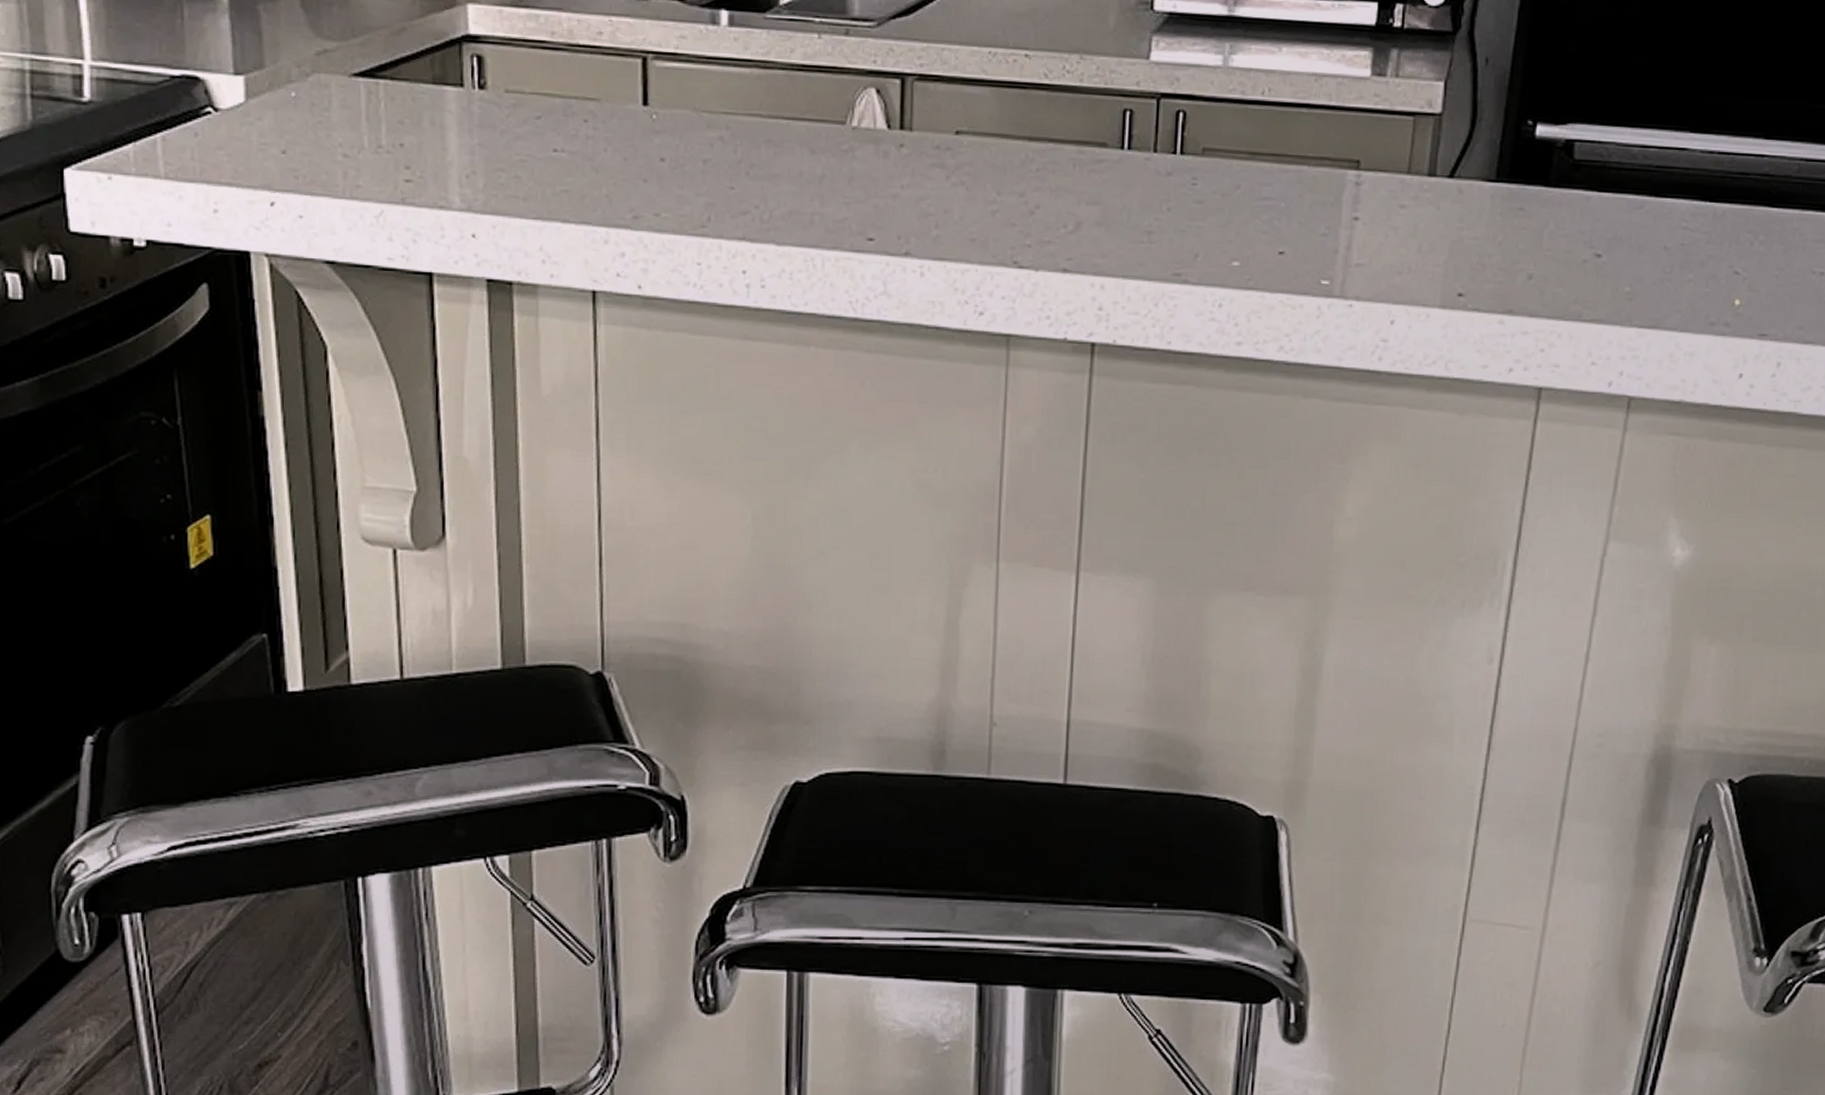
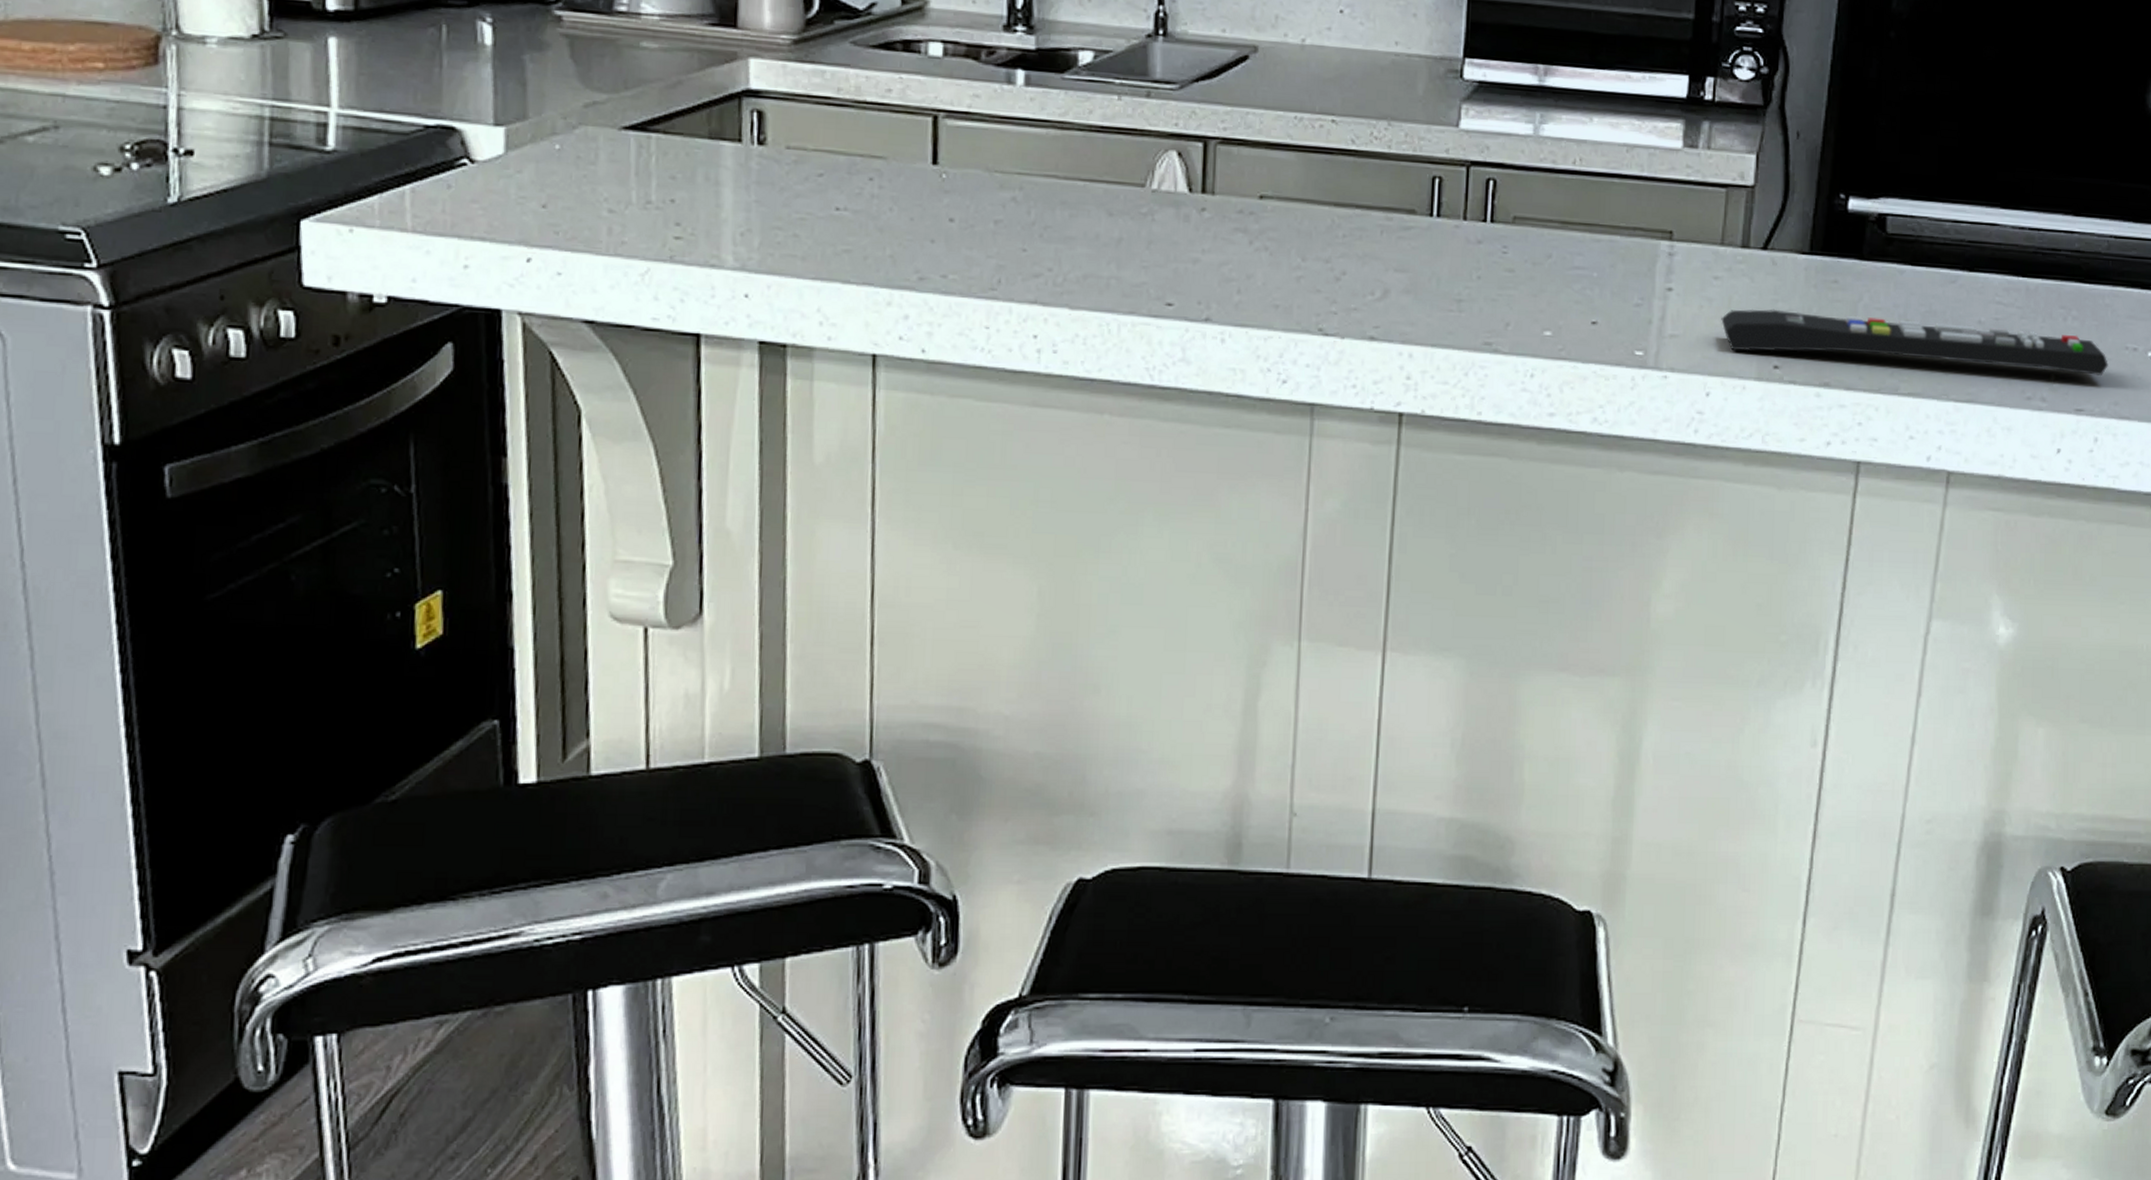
remote control: none [1406,237,1794,300] -> present [1721,309,2108,376]

